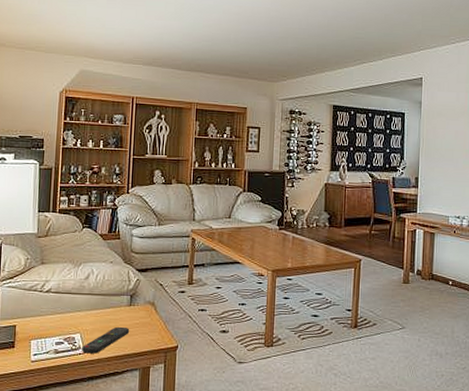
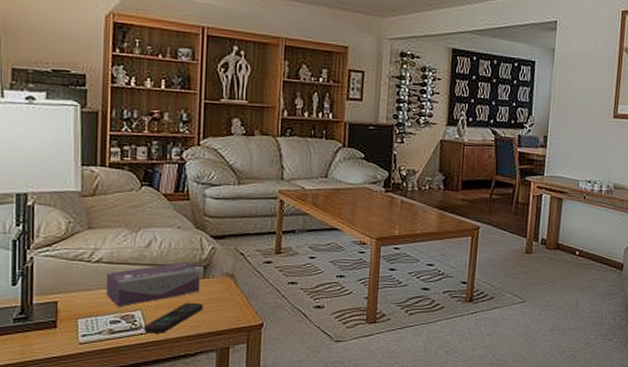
tissue box: none [53,292,128,331] -> present [105,262,201,307]

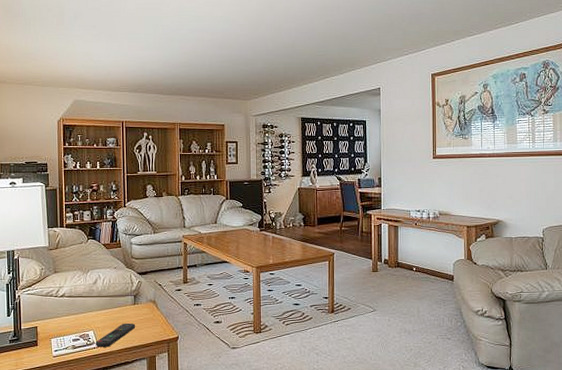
tissue box: present [105,262,201,307] -> none [68,293,132,329]

